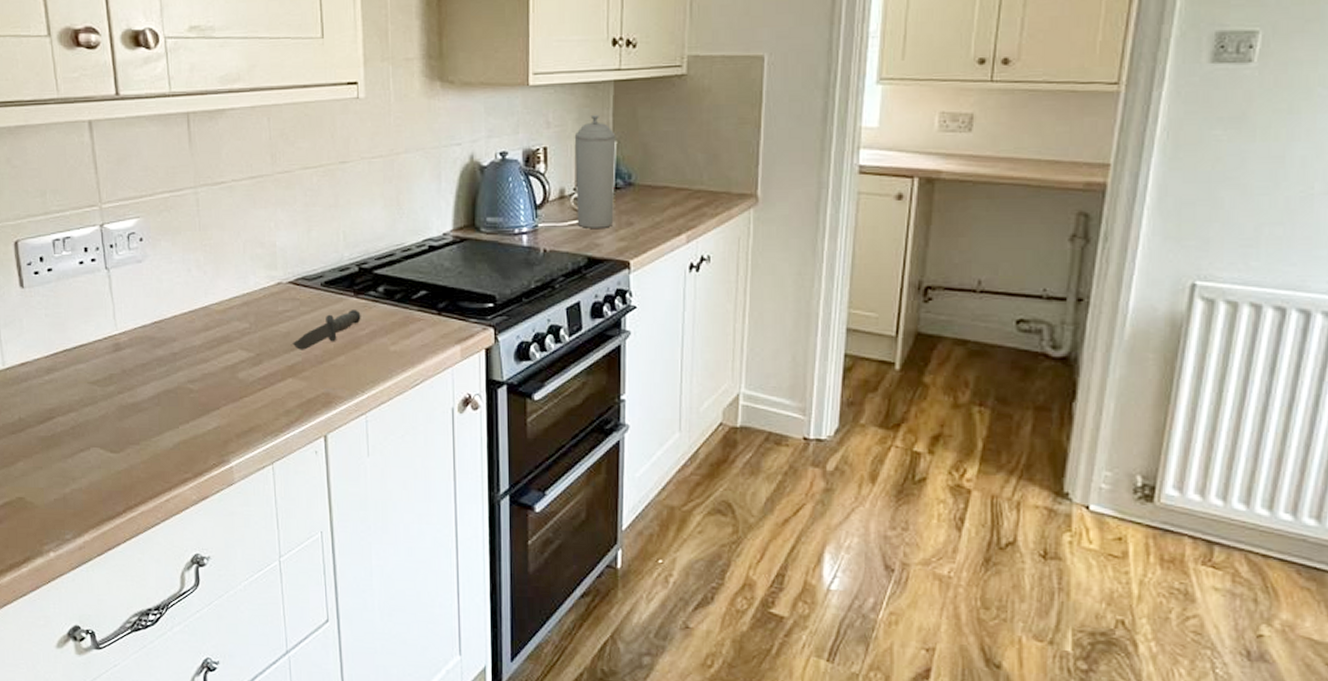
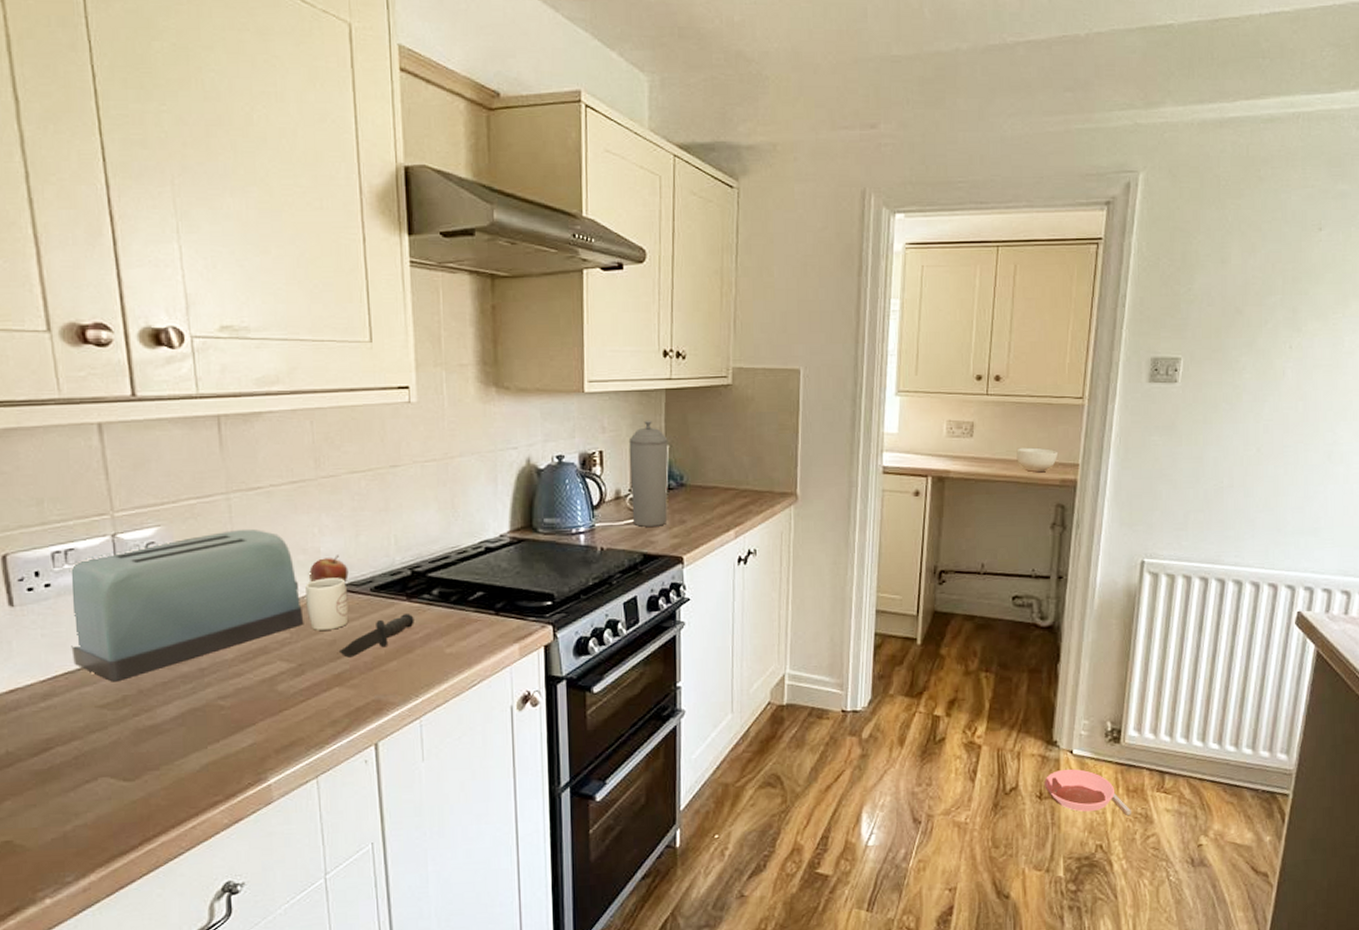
toaster: none [66,223,262,361] -> present [69,530,304,682]
mug: none [263,272,301,322] -> present [305,578,349,630]
fruit: none [266,249,301,276] -> present [309,555,349,583]
bowl: none [1027,143,1083,174] -> present [1016,447,1059,473]
pet bowl: none [1051,526,1165,589] -> present [1044,768,1131,815]

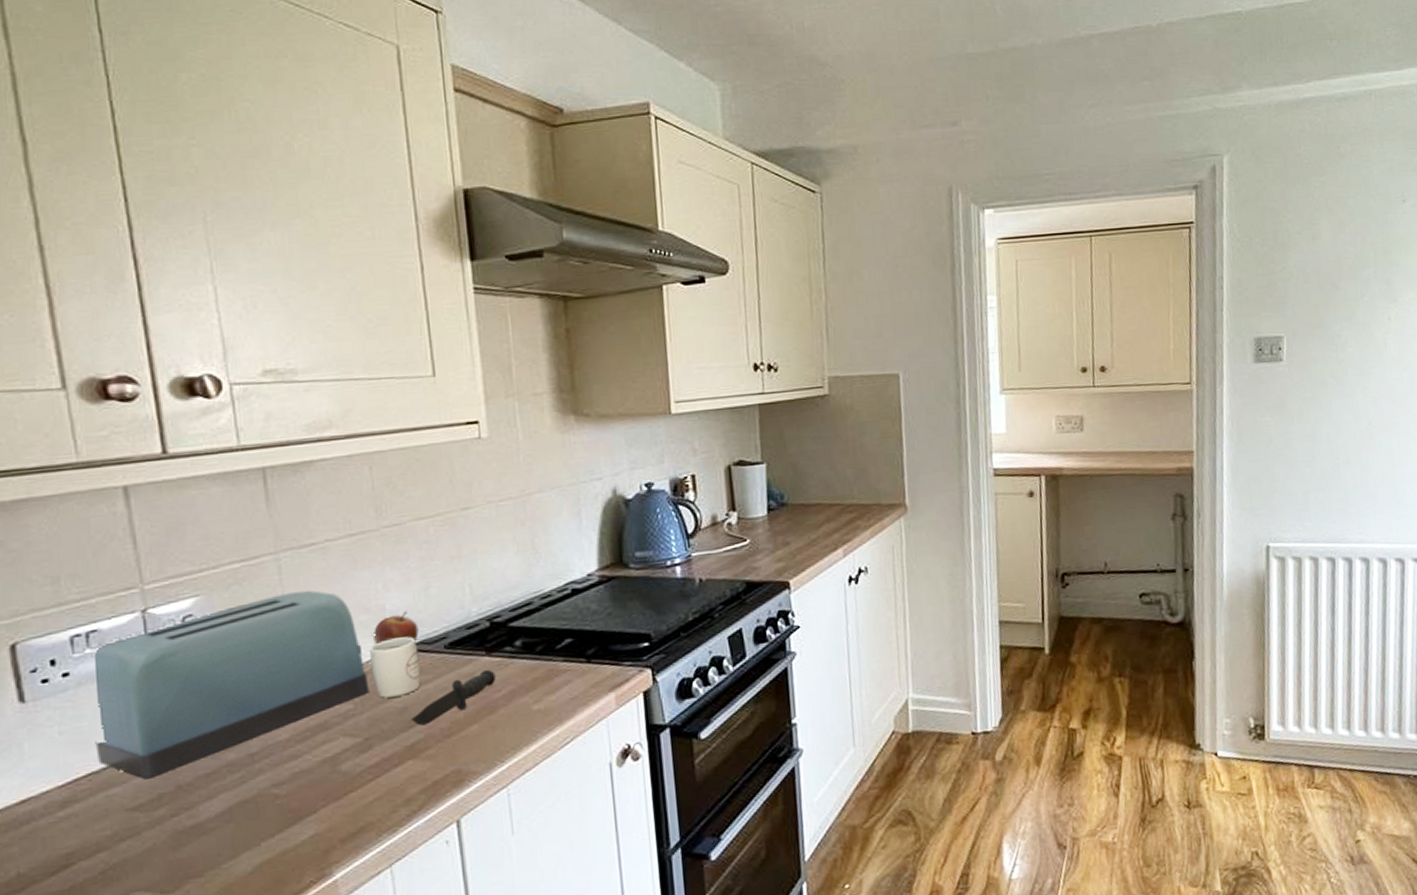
canister: present [628,420,669,527] -> none [722,438,769,553]
bowl: present [1016,447,1059,473] -> none [1129,437,1172,463]
pet bowl: present [1044,768,1131,815] -> none [1191,772,1284,818]

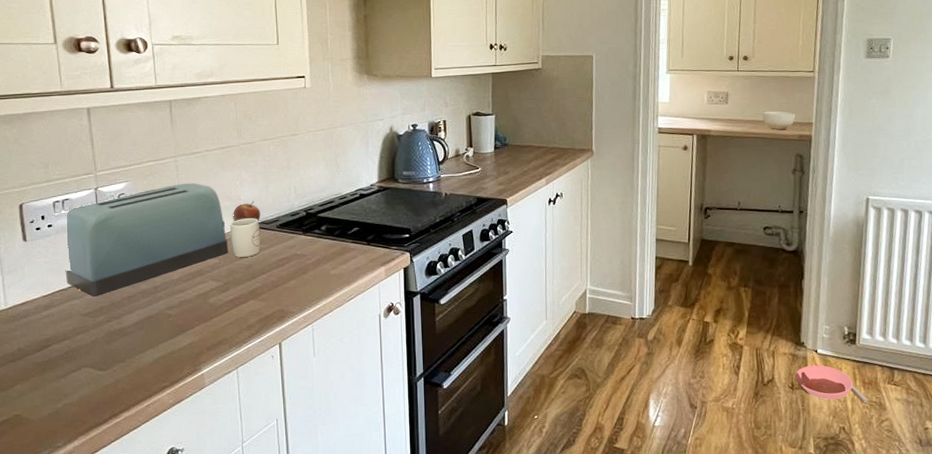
knife: present [410,670,496,726] -> none [253,245,308,278]
bowl: none [1129,437,1172,463] -> present [762,110,796,130]
pet bowl: none [1191,772,1284,818] -> present [795,365,868,403]

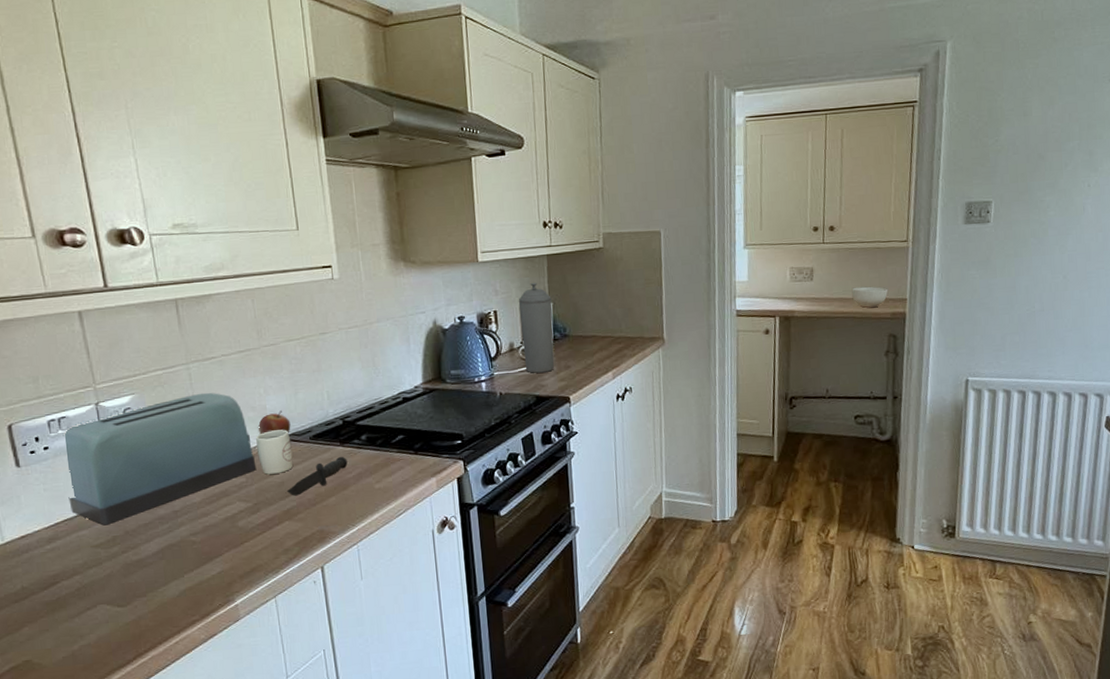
knife: none [253,245,308,278] -> present [286,457,348,496]
canister: none [465,96,495,177] -> present [518,282,555,373]
pet bowl: present [795,365,868,403] -> none [891,561,968,600]

